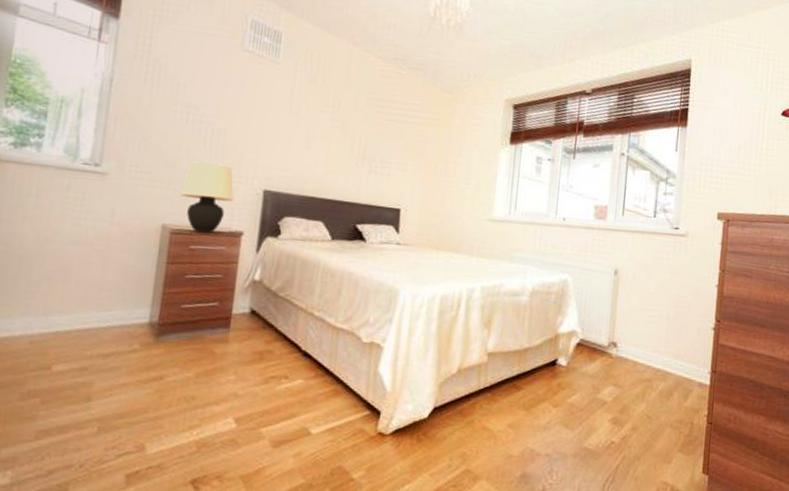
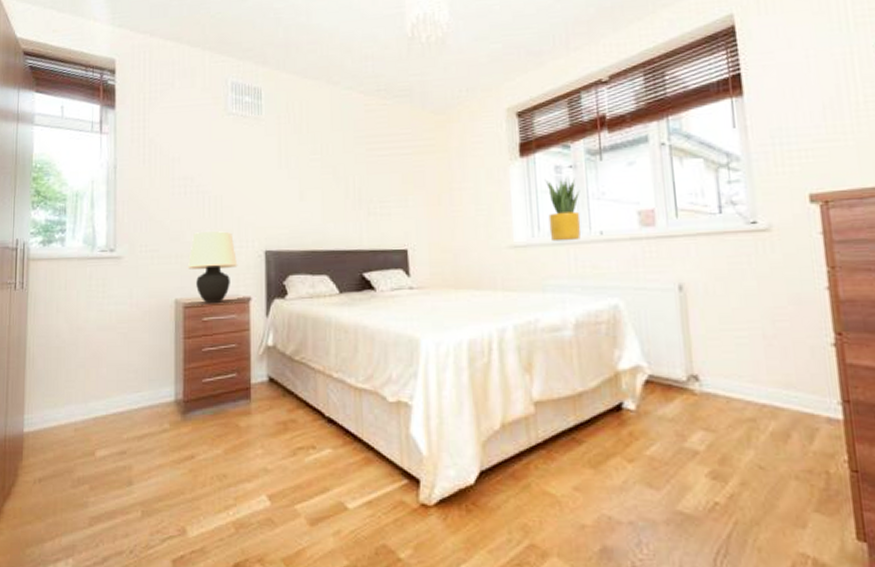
planter: none [523,167,554,223] -> present [544,177,581,242]

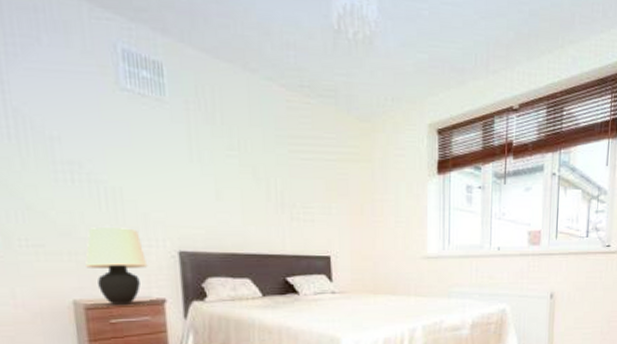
planter: present [544,177,581,242] -> none [457,197,486,254]

